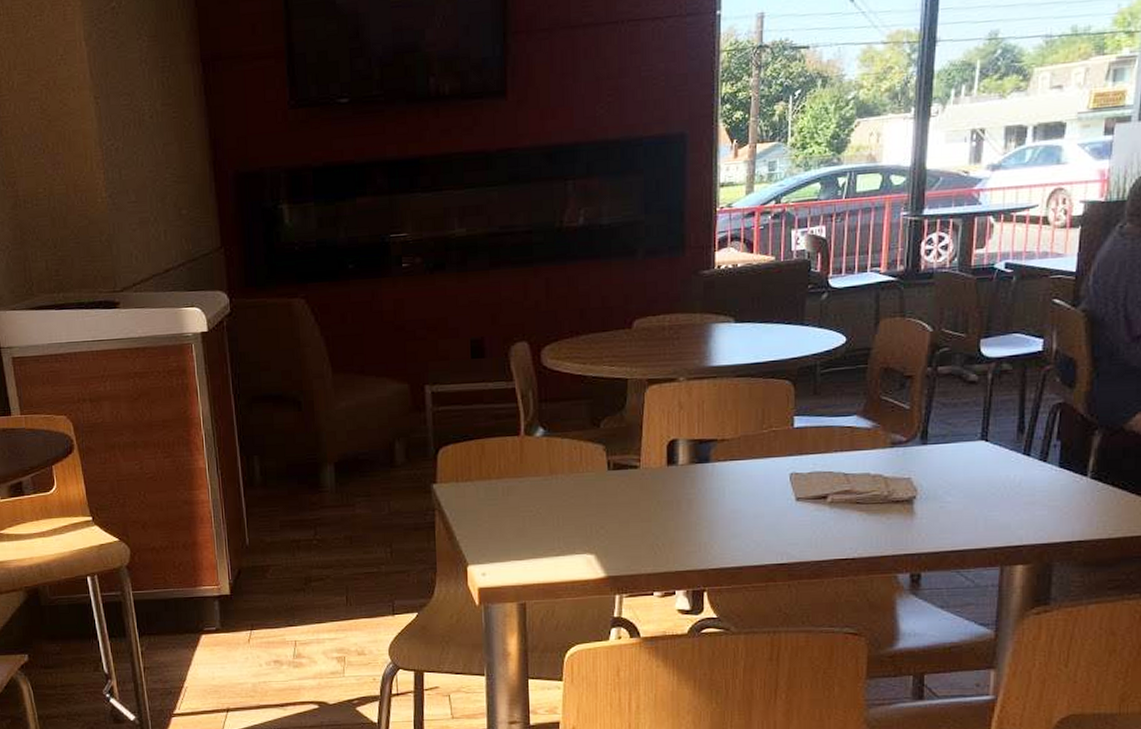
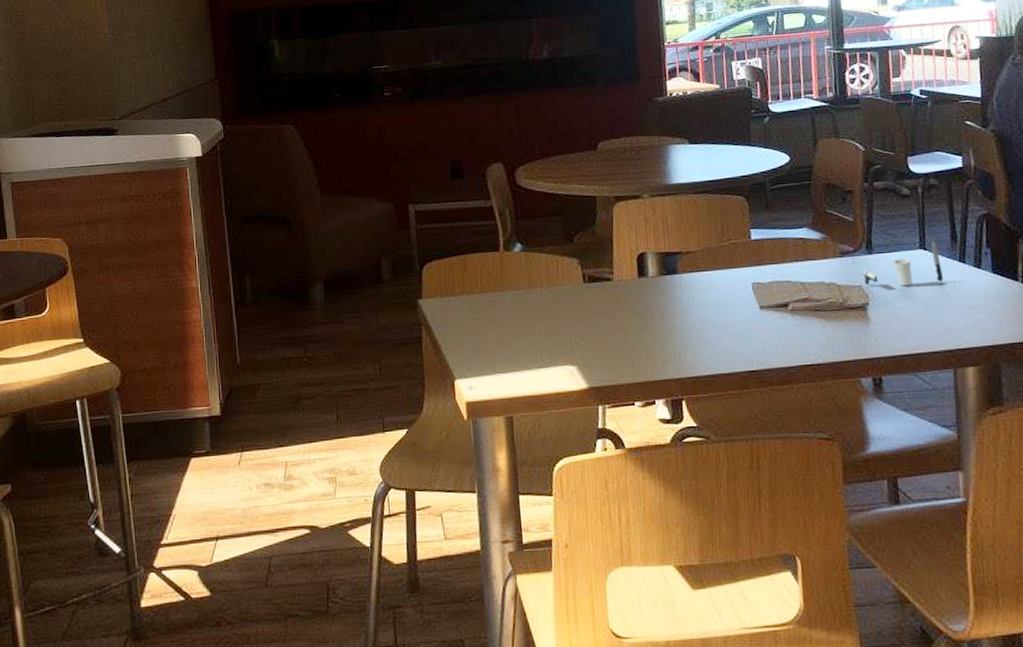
cup: none [914,432,1003,480] -> present [863,241,943,287]

